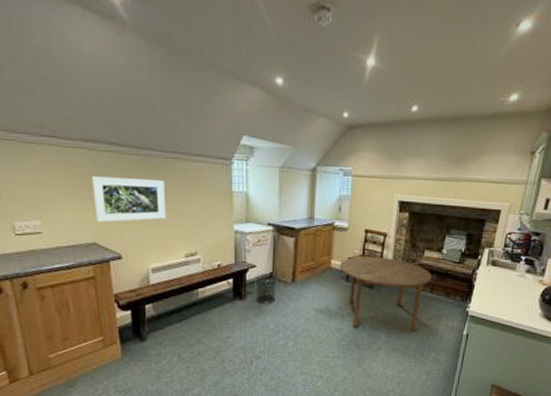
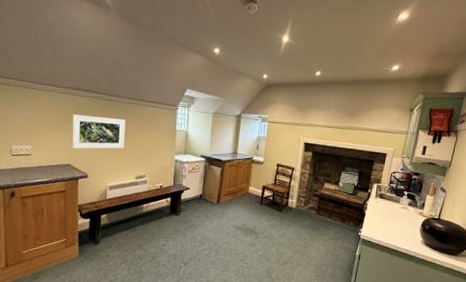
waste bin: present [253,272,278,304] -> none [187,193,206,220]
dining table: present [340,256,432,331] -> none [256,185,330,250]

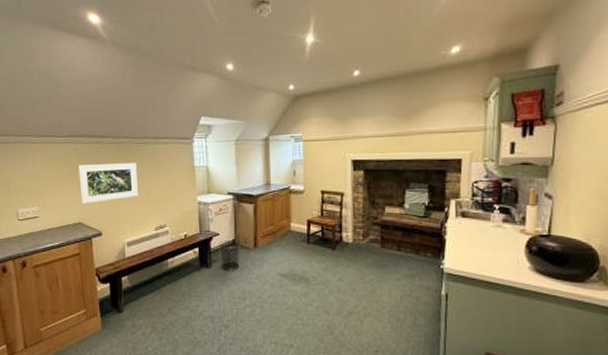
waste bin: none [187,193,206,220] -> present [217,239,241,271]

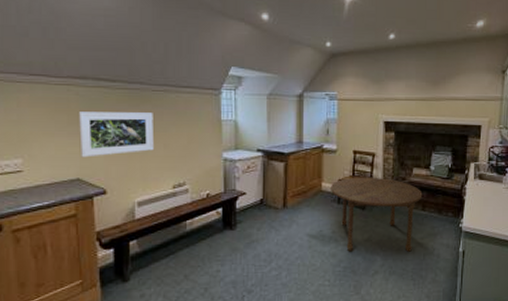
waste bin: present [217,239,241,271] -> none [243,199,268,233]
dining table: none [300,216,397,293] -> present [331,177,423,252]

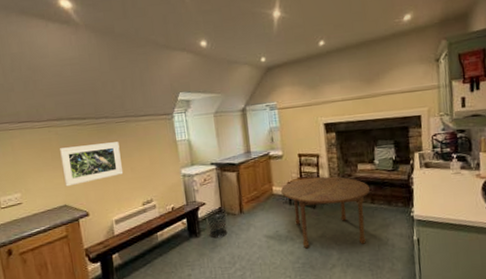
waste bin: none [243,199,268,233] -> present [205,208,228,239]

